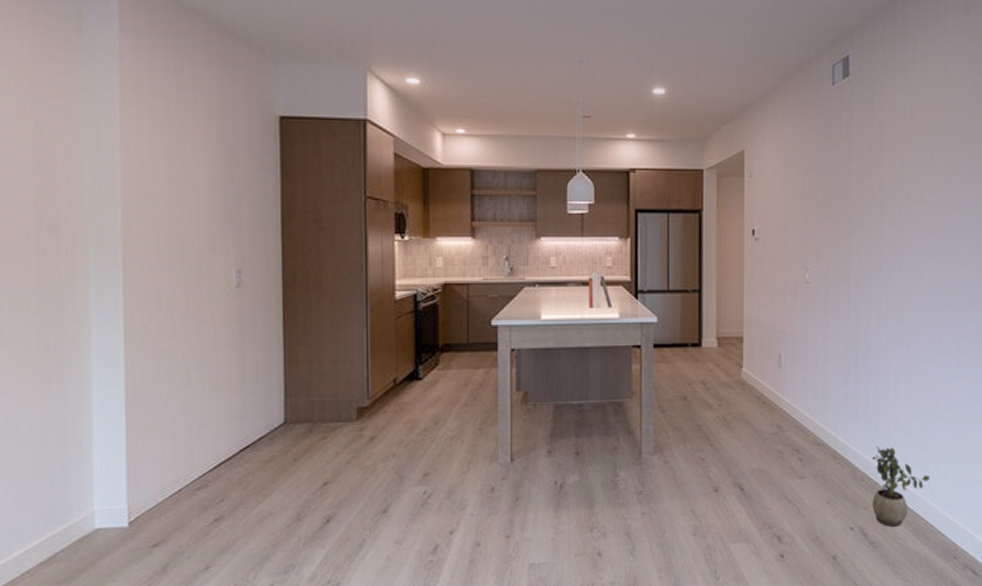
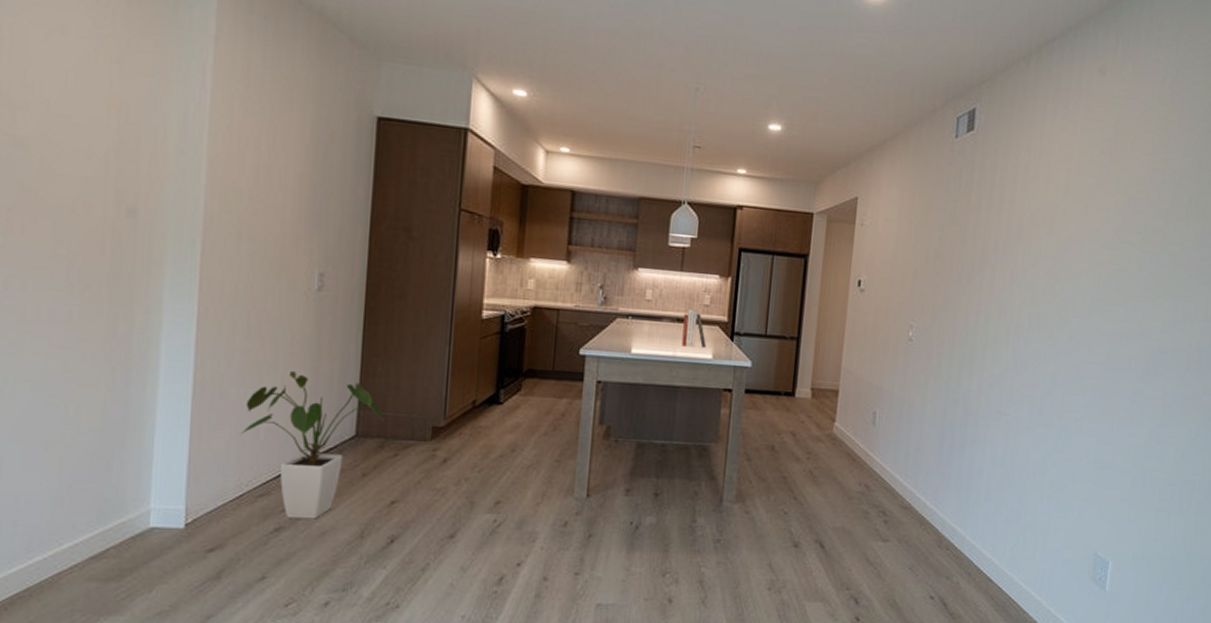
house plant: none [173,365,309,508] -> present [239,370,384,519]
potted plant: present [871,446,930,527] -> none [954,515,1018,599]

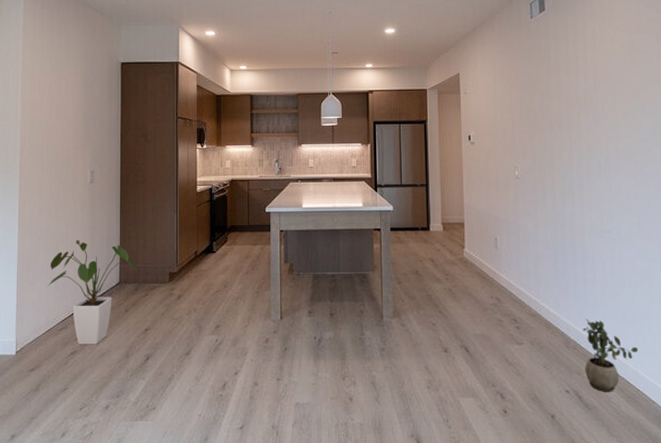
books: present [681,308,706,348] -> none [338,170,357,199]
potted plant: none [954,515,1018,599] -> present [582,319,639,392]

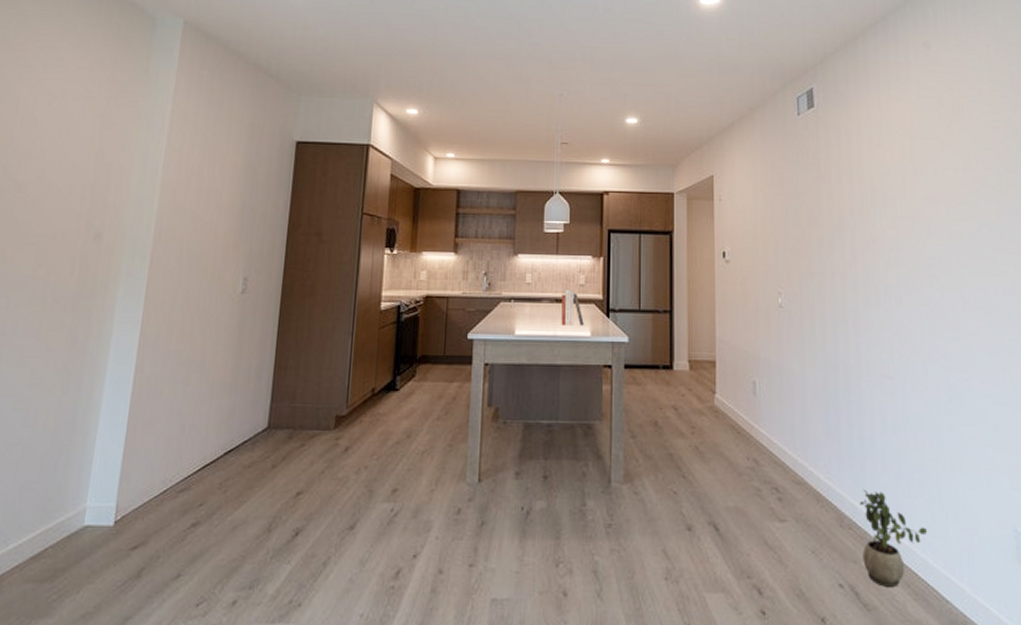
house plant: present [46,239,137,345] -> none [167,367,293,513]
books: none [338,170,357,199] -> present [561,288,584,326]

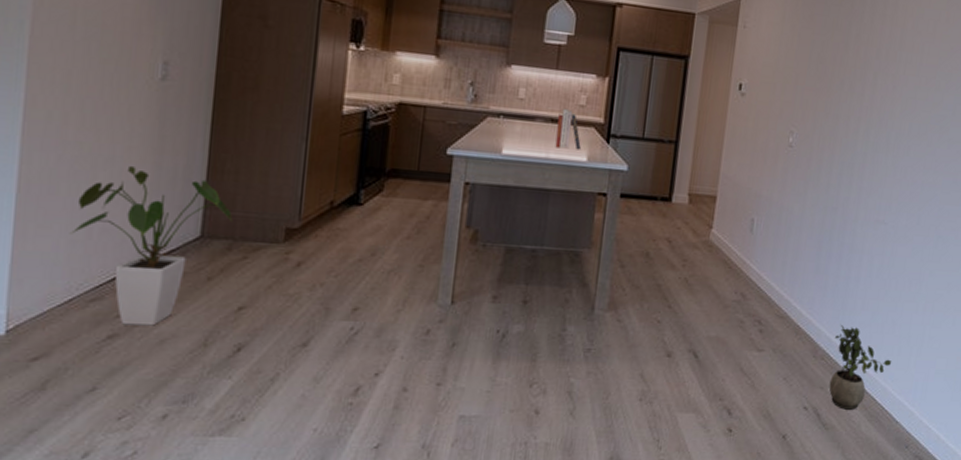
house plant: none [167,367,293,513] -> present [69,165,232,326]

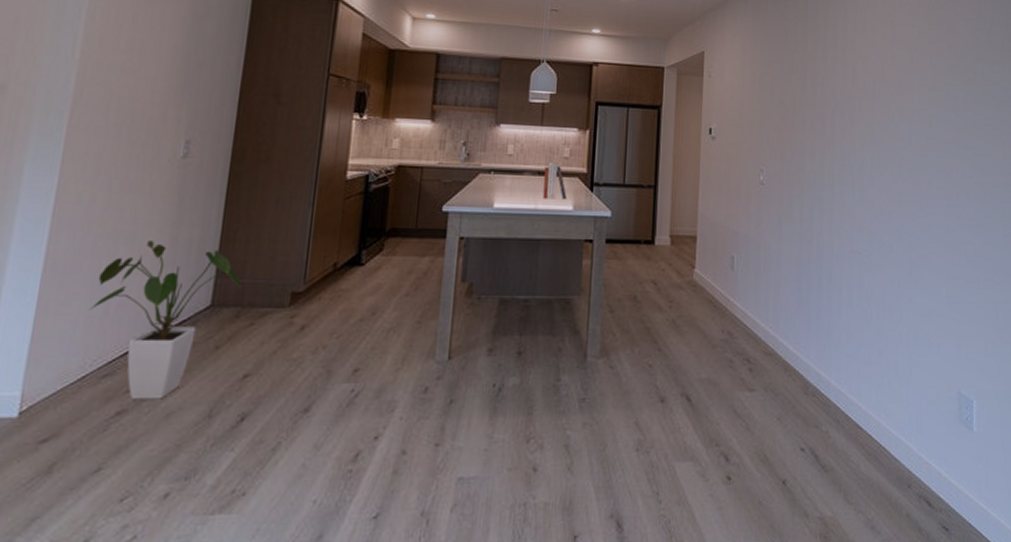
potted plant: present [829,325,892,410] -> none [823,359,883,449]

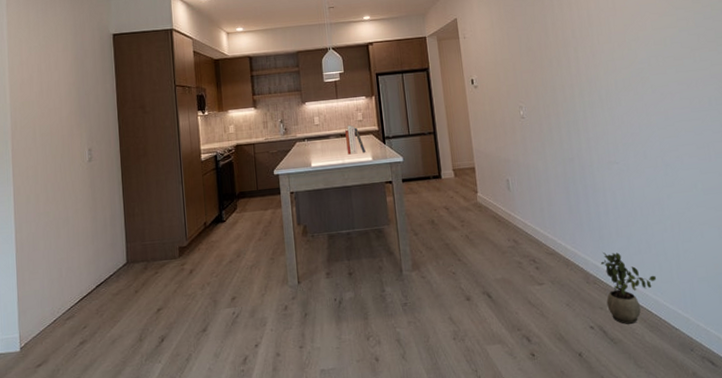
house plant: present [87,239,242,400] -> none [48,221,144,333]
potted plant: none [823,359,883,449] -> present [600,252,657,324]

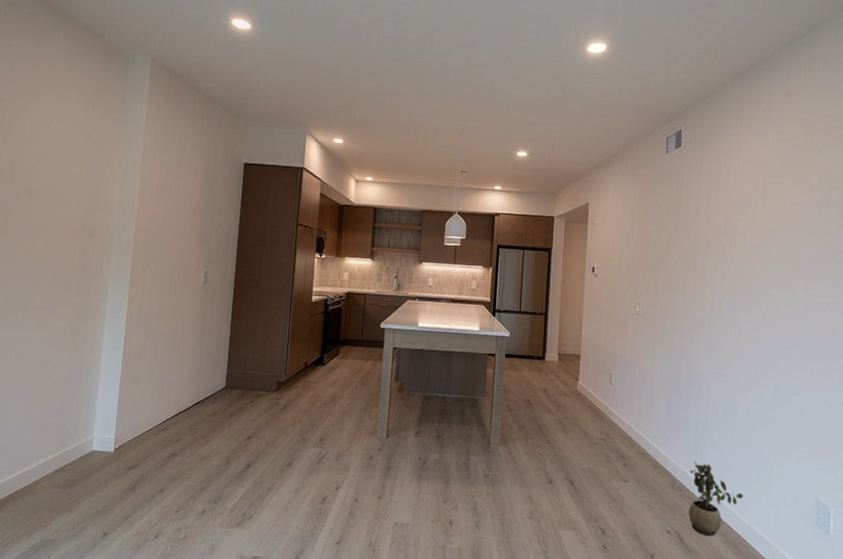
books: present [345,124,366,155] -> none [455,291,474,322]

